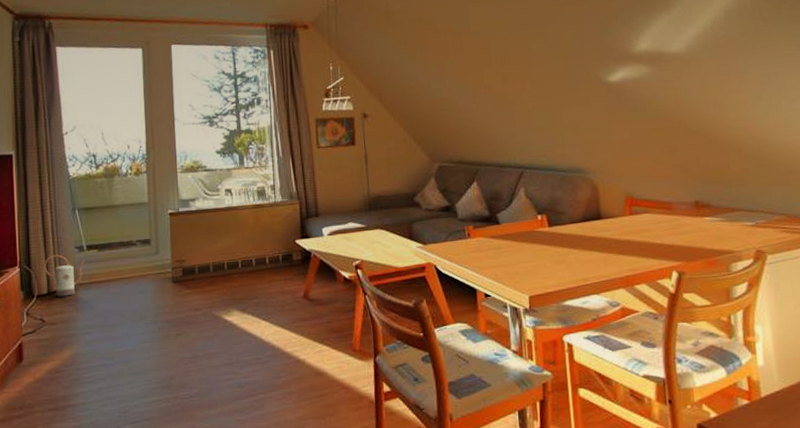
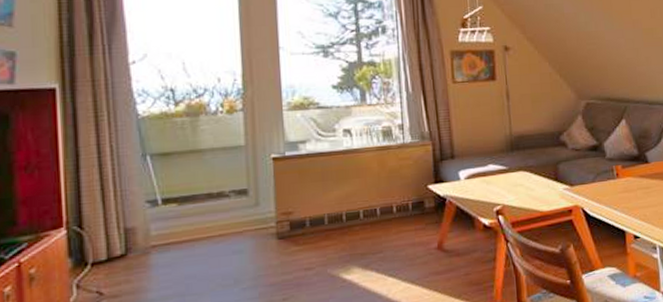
watering can: present [43,254,86,297] -> none [101,211,161,263]

